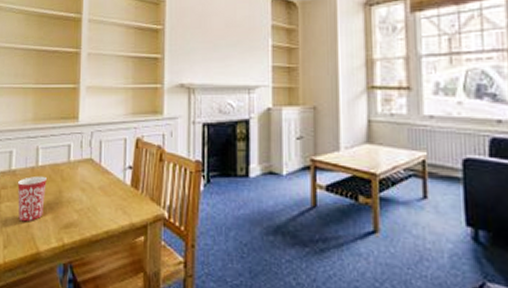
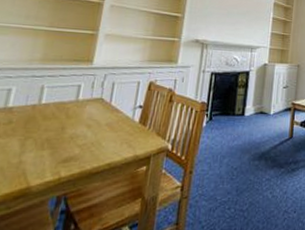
mug: present [17,176,48,222] -> none [8,113,51,158]

